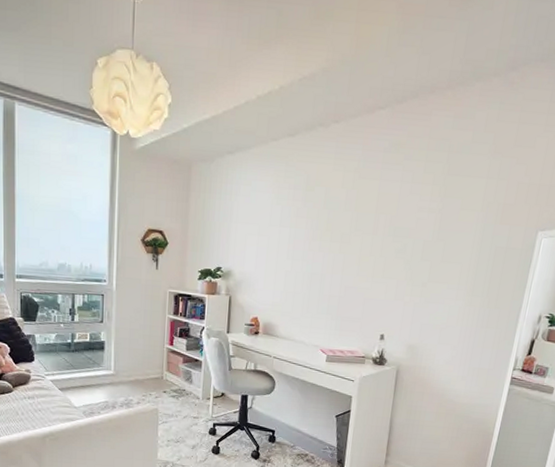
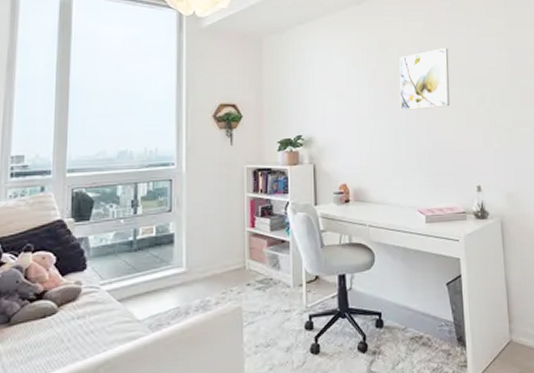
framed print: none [318,192,378,255] -> present [399,48,450,110]

